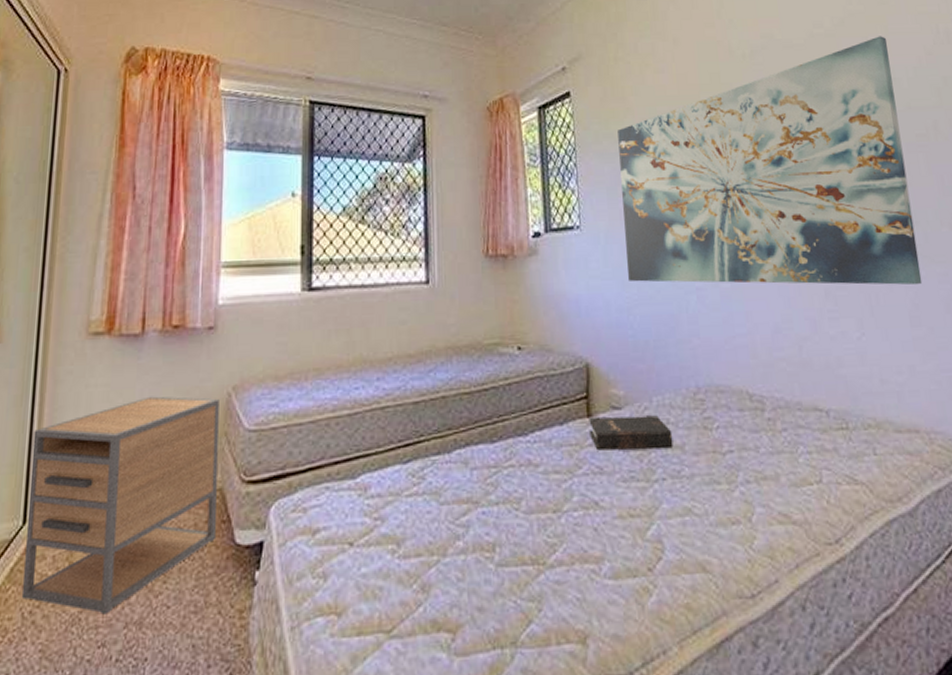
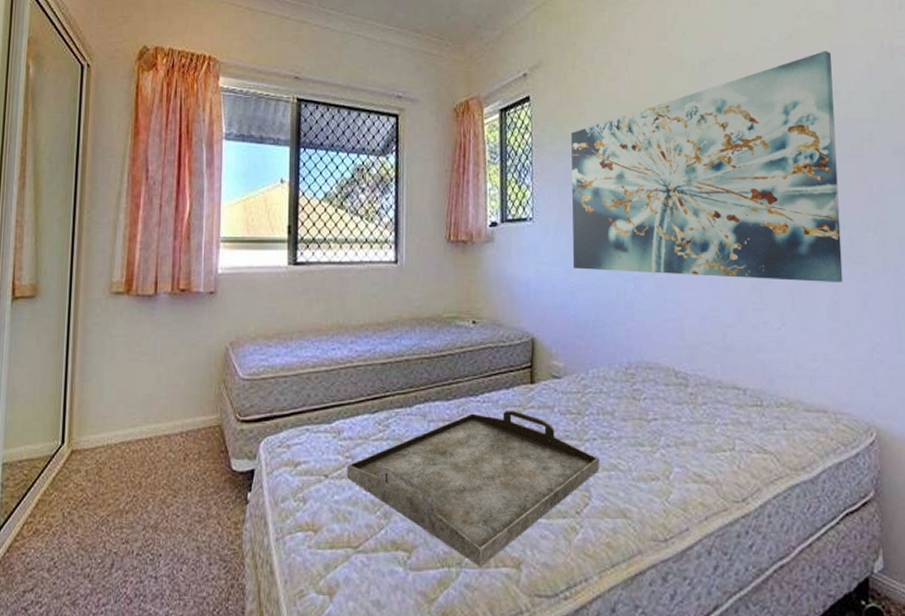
nightstand: present [22,396,219,615] -> none [62,347,219,518]
serving tray: none [376,450,672,646] -> present [347,411,599,567]
hardback book: present [589,415,674,451] -> none [532,384,605,414]

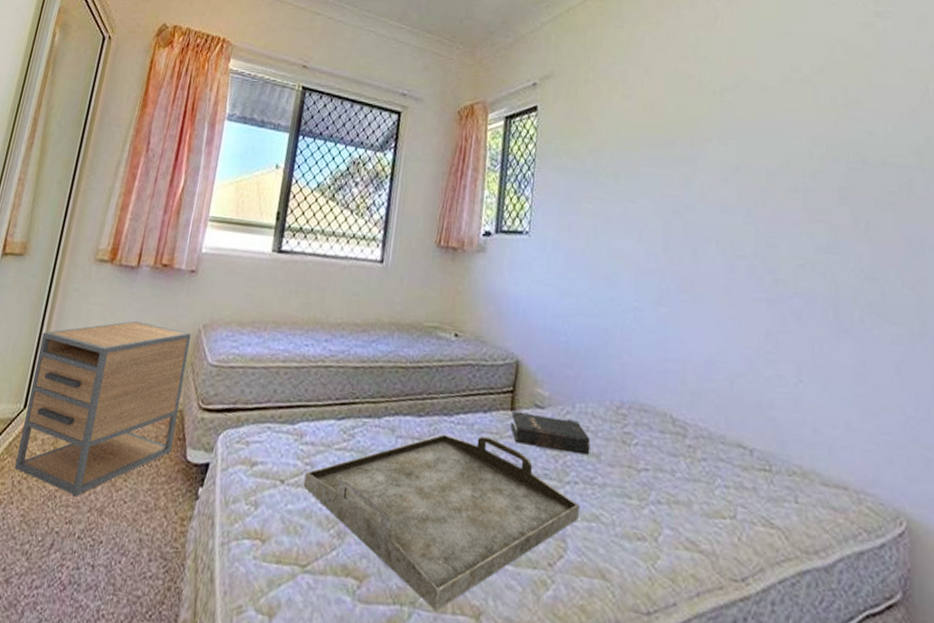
nightstand: none [62,347,219,518] -> present [15,320,191,497]
hardback book: none [532,384,605,414] -> present [510,410,591,455]
wall art: present [571,51,843,283] -> none [569,88,873,342]

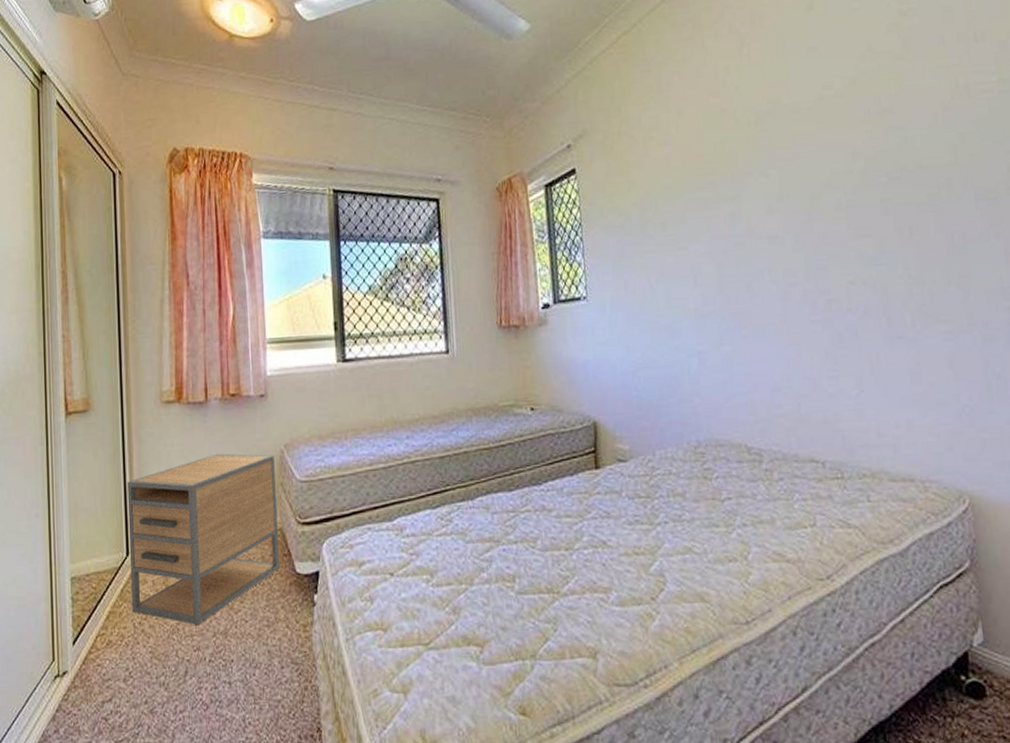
serving tray: present [303,434,579,611] -> none [412,498,673,659]
hardback book: present [510,410,591,455] -> none [596,467,675,498]

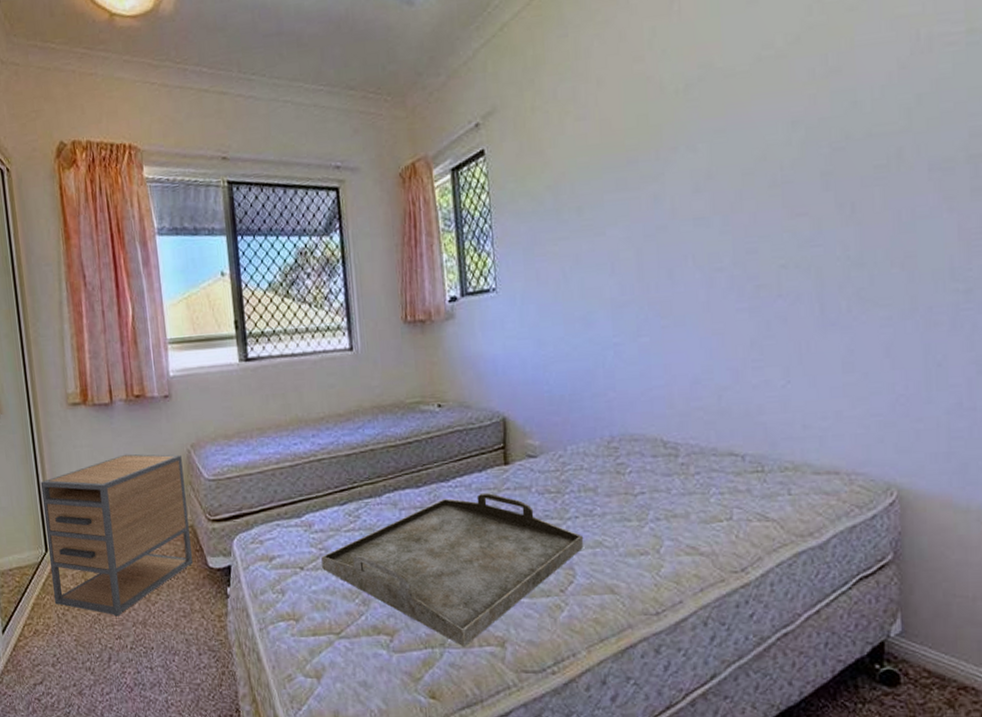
serving tray: none [412,498,673,659] -> present [321,493,583,647]

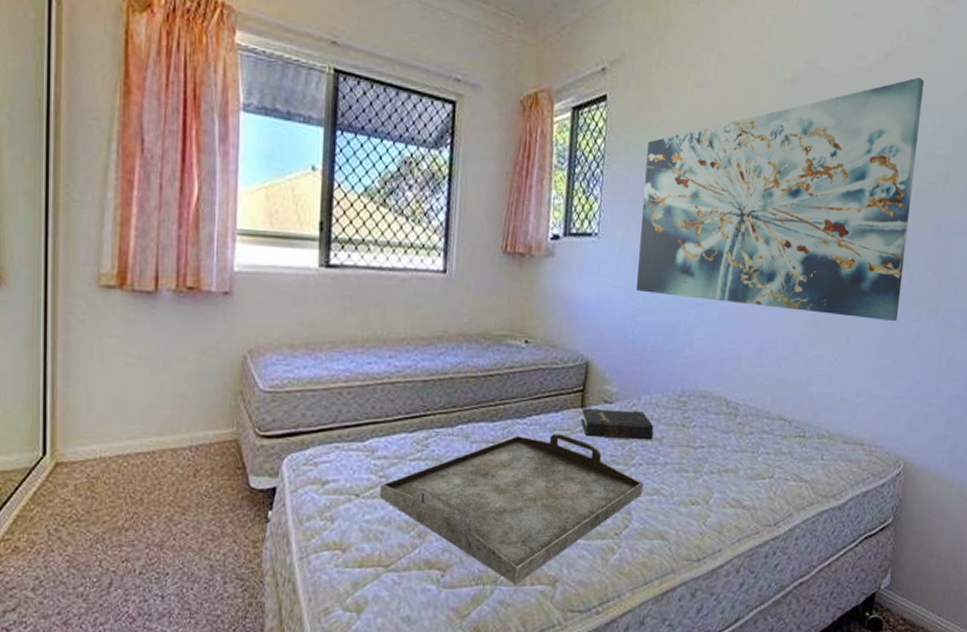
nightstand: present [40,453,193,617] -> none [46,351,235,536]
hardback book: none [506,462,586,494] -> present [581,408,654,440]
wall art: none [534,51,861,340] -> present [637,77,925,322]

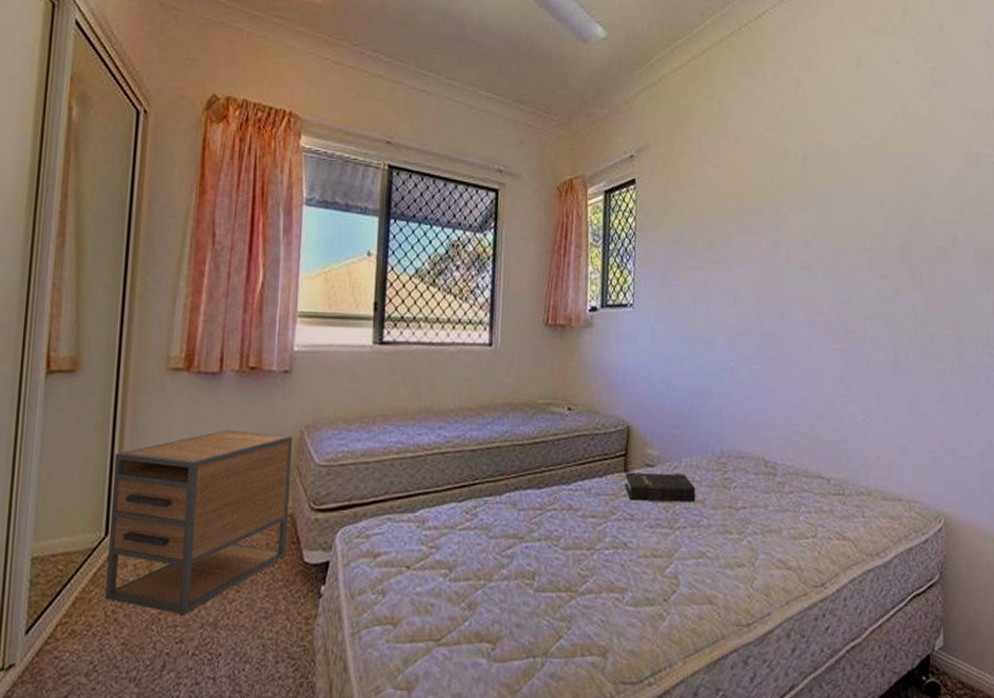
nightstand: none [46,351,235,536] -> present [105,429,292,616]
serving tray: present [380,434,643,585] -> none [430,499,688,657]
wall art: present [637,77,925,322] -> none [672,153,925,378]

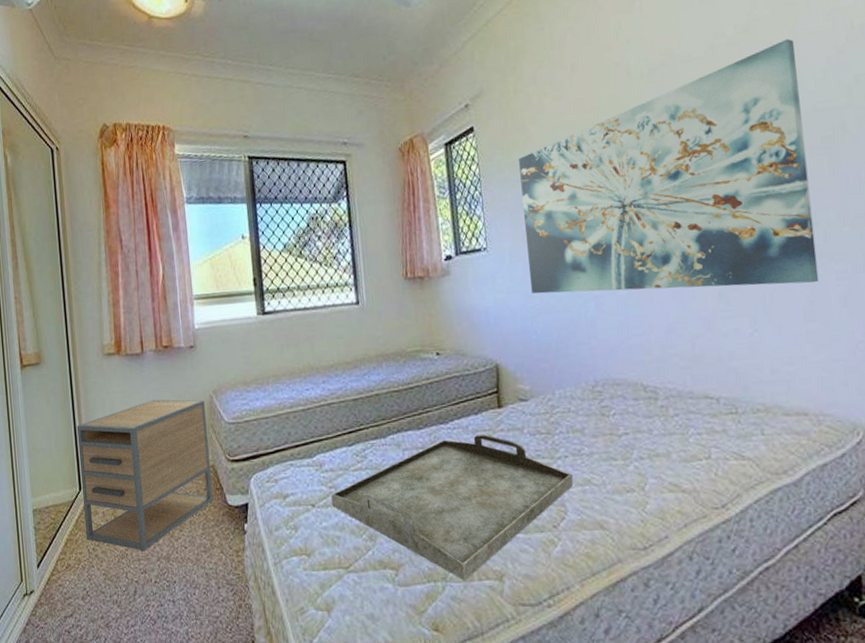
serving tray: none [430,499,688,657] -> present [331,434,573,581]
hardback book: present [625,472,696,502] -> none [499,405,574,435]
wall art: none [672,153,925,378] -> present [519,39,819,294]

